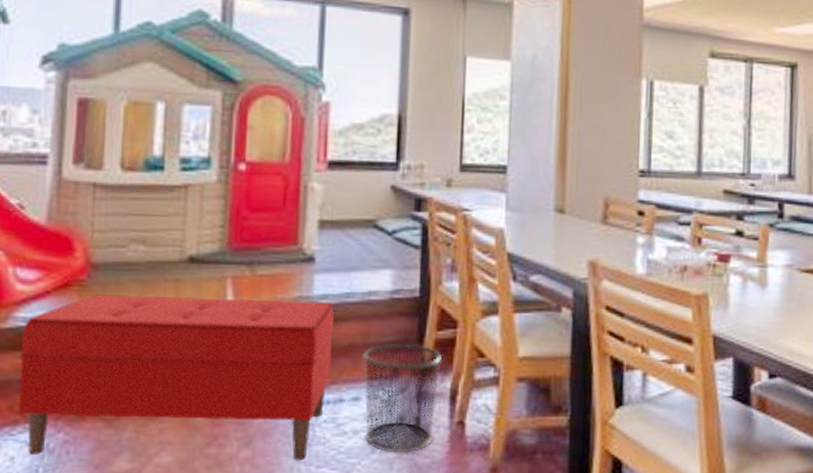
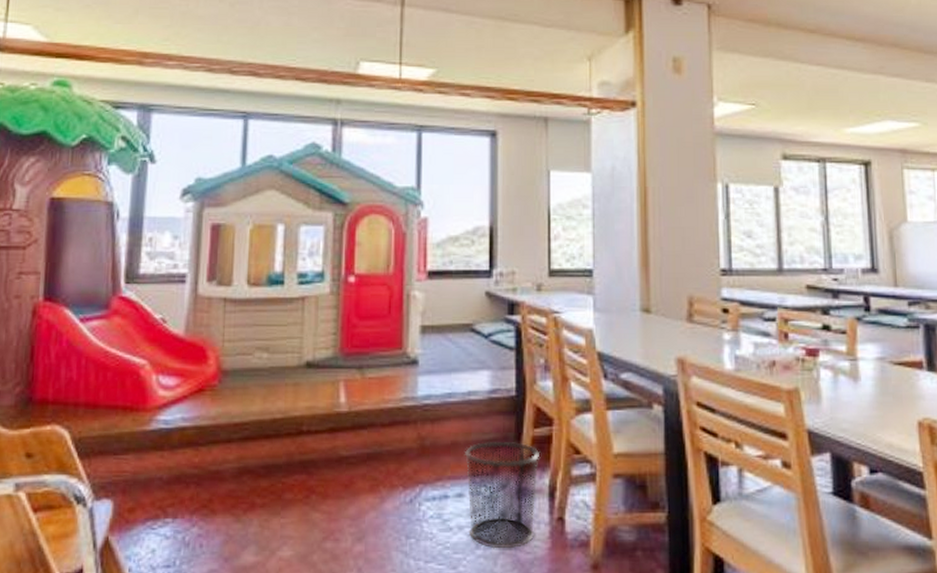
bench: present [18,294,334,461] -> none [158,398,437,556]

